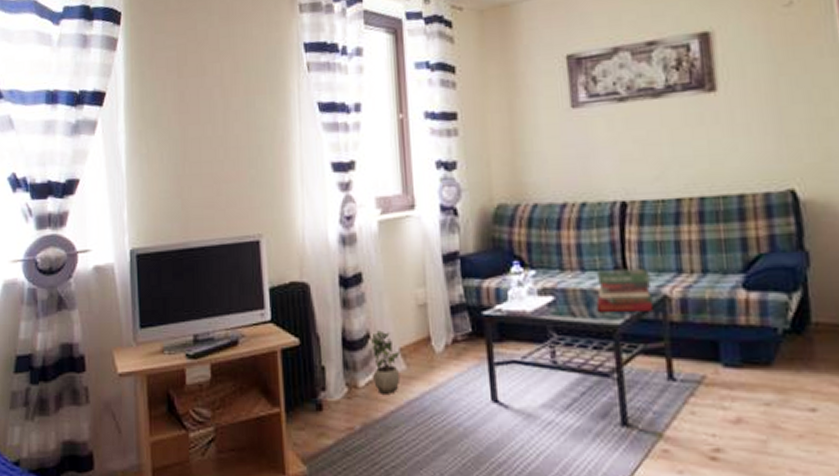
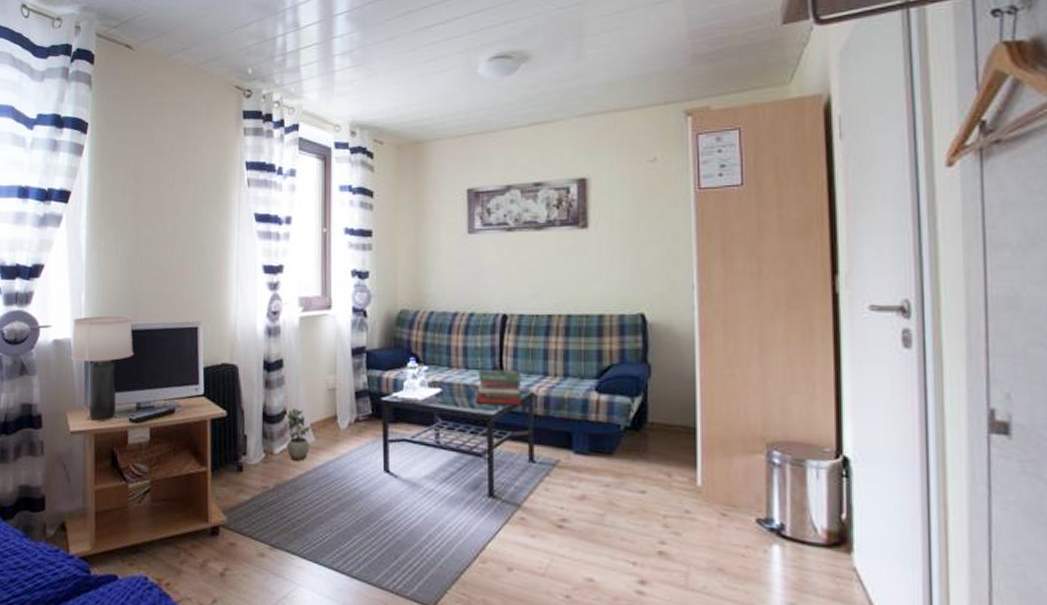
table lamp: none [114,232,188,359] -> present [70,315,134,421]

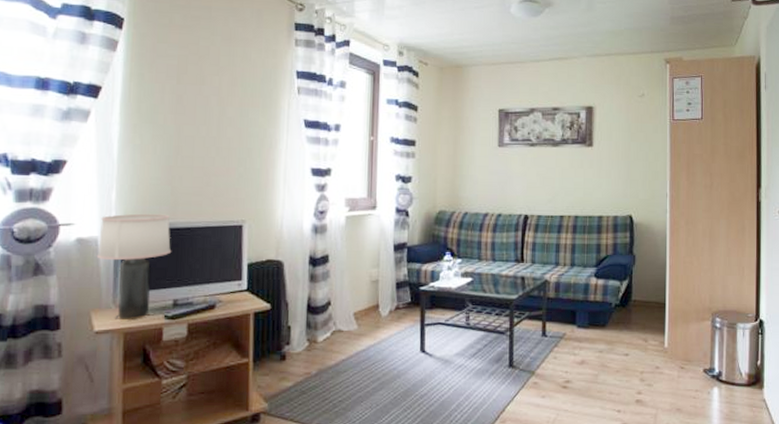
potted plant: present [287,408,311,461] -> none [330,299,354,347]
books: present [476,368,522,407] -> none [501,260,539,291]

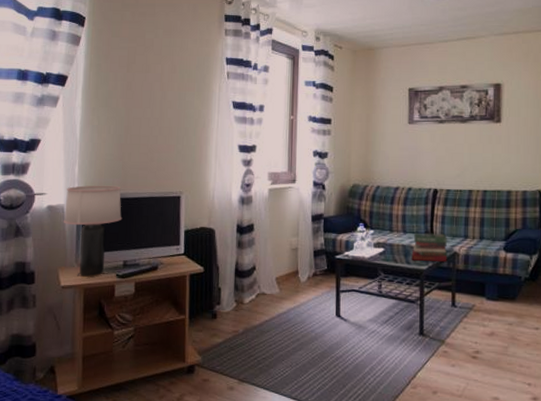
books: none [501,260,539,291] -> present [411,232,448,263]

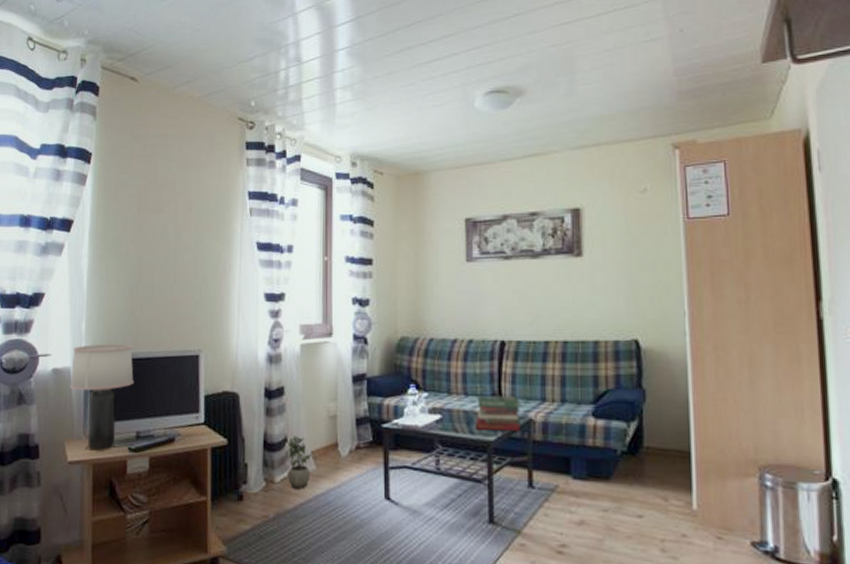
potted plant: none [255,265,276,309] -> present [288,436,312,489]

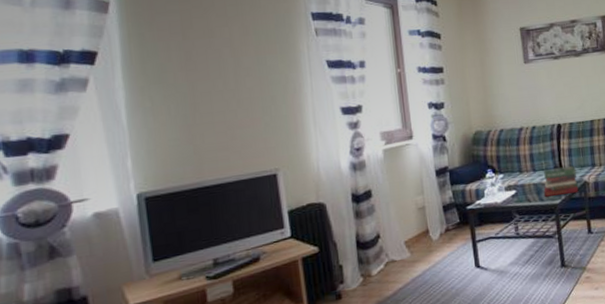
table lamp: present [69,344,135,451] -> none [119,174,204,289]
potted plant: present [288,436,312,489] -> none [381,231,406,277]

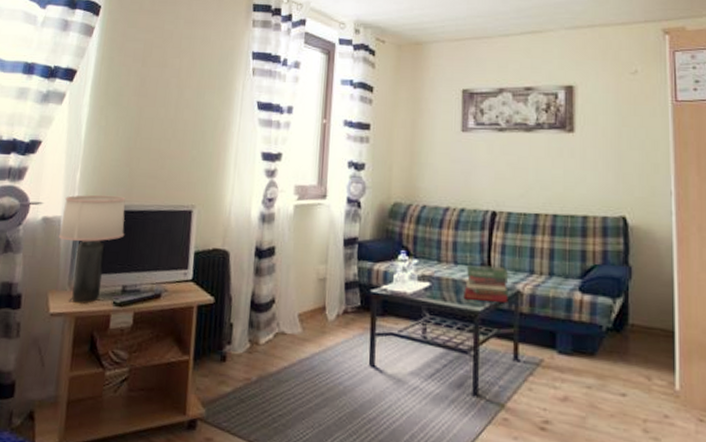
table lamp: none [119,174,204,289] -> present [58,194,126,304]

